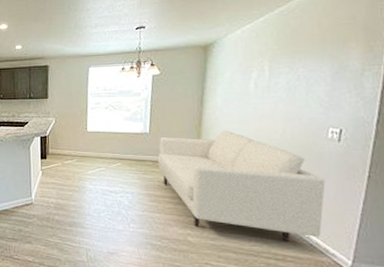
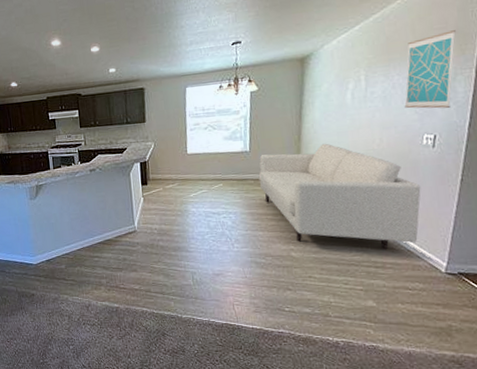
wall art: none [309,26,364,103] -> present [404,30,456,109]

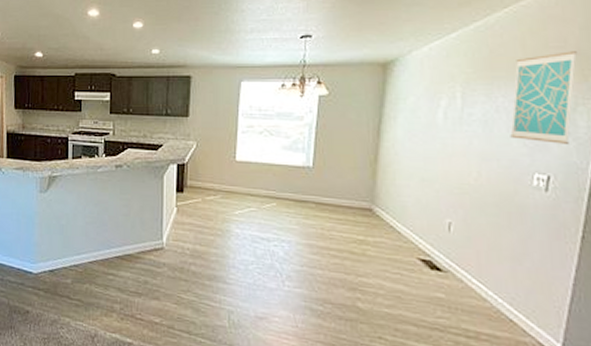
sofa: present [258,143,421,249] -> none [322,169,529,315]

